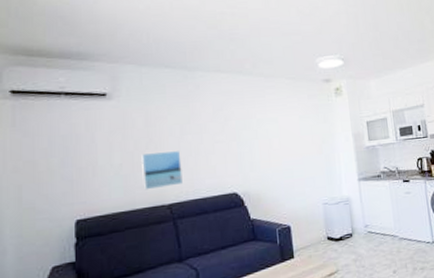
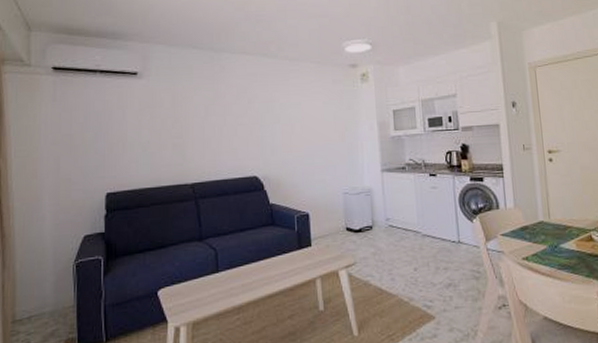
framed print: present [141,151,183,191] -> none [168,132,205,169]

